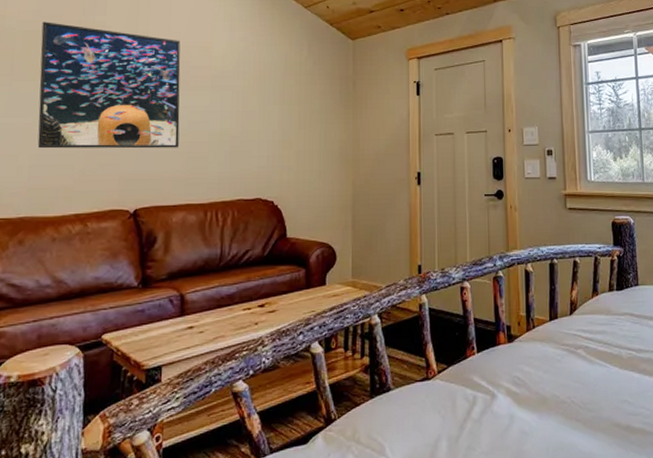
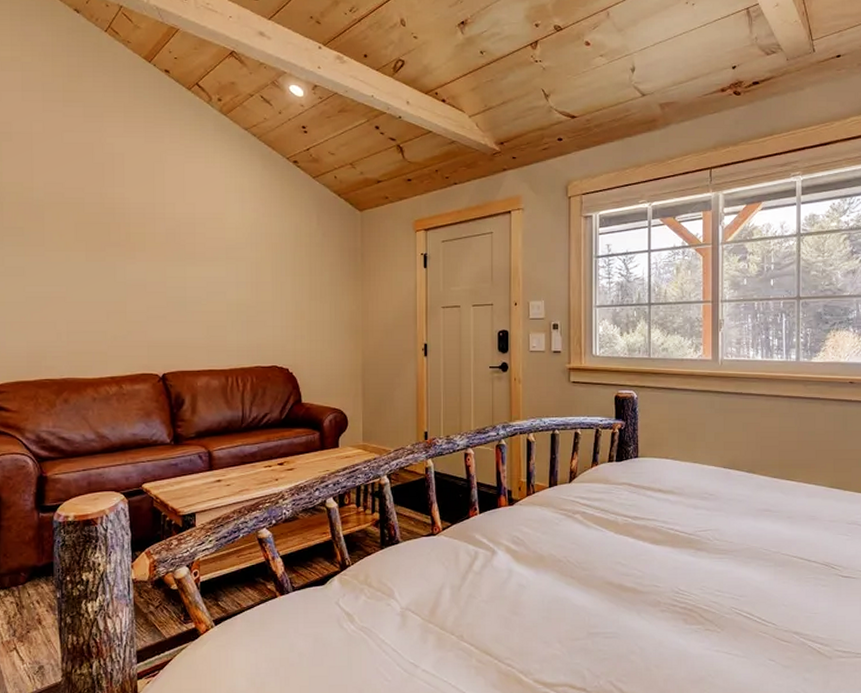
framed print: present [37,22,181,149] -> none [67,193,199,317]

